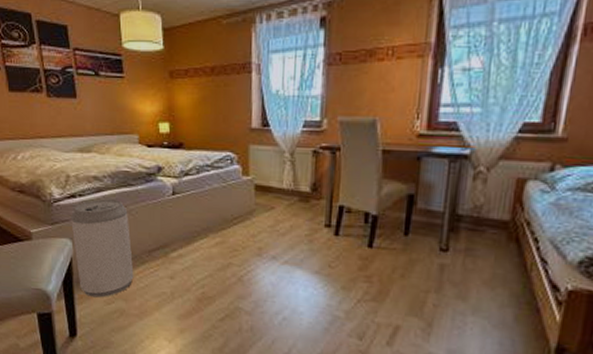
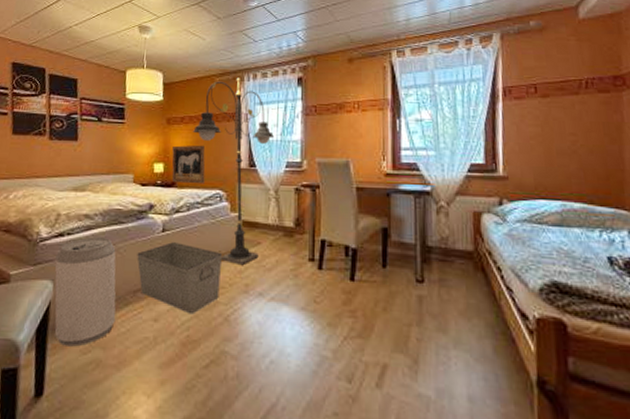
storage bin: none [149,205,235,274] -> present [136,242,223,315]
wall art: none [177,101,214,146] -> present [172,145,206,184]
floor lamp: none [199,19,291,230] -> present [193,77,275,266]

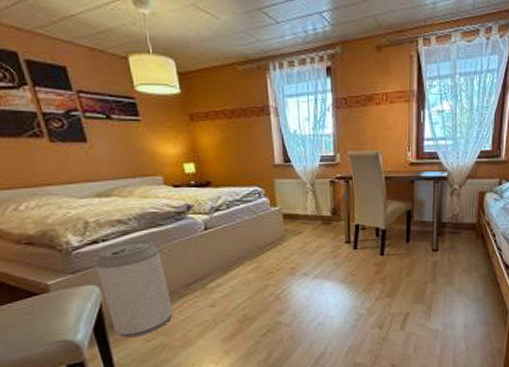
storage bin: present [136,242,223,315] -> none [183,238,269,298]
wall art: present [172,145,206,184] -> none [201,142,241,183]
floor lamp: present [193,77,275,266] -> none [221,66,307,253]

